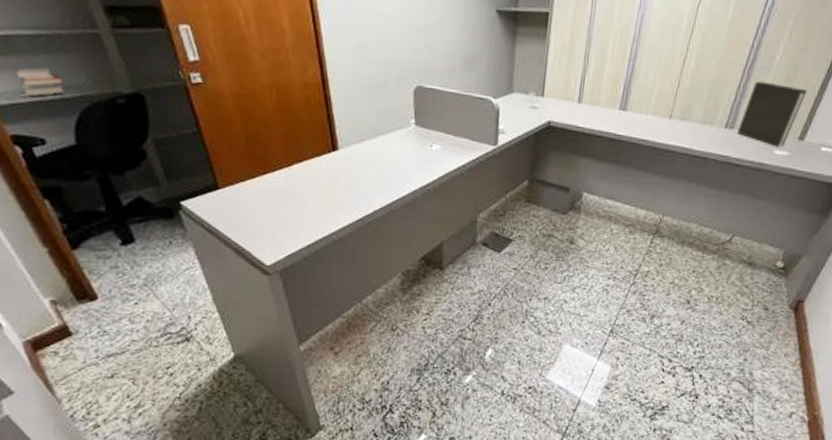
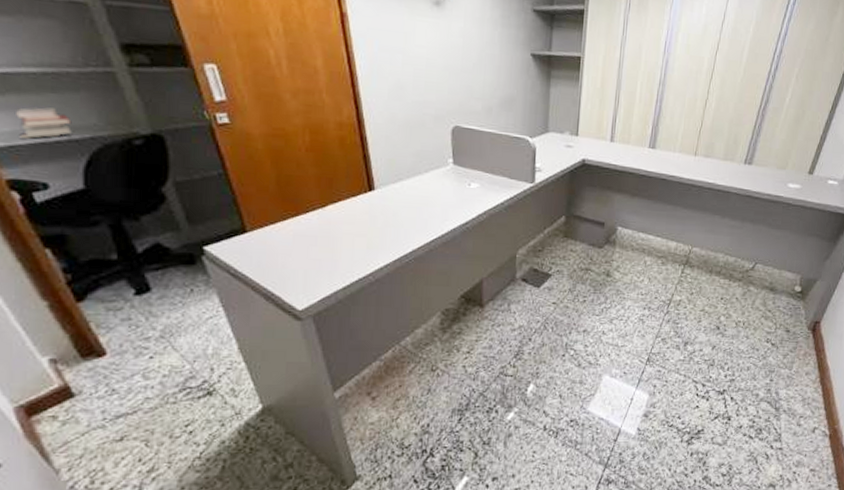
binder: present [736,81,807,146] -> none [754,121,814,180]

